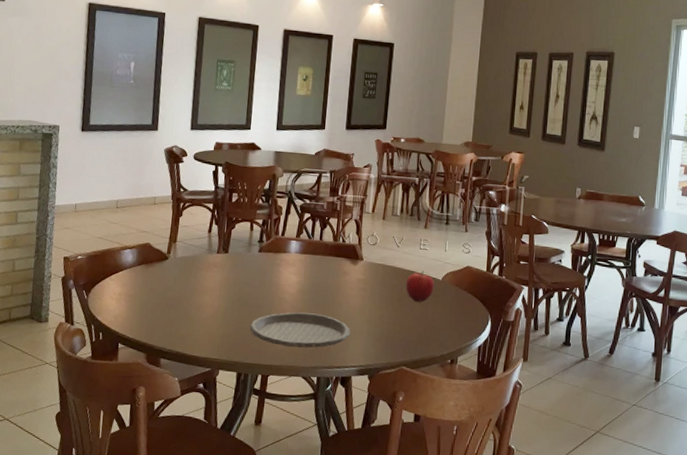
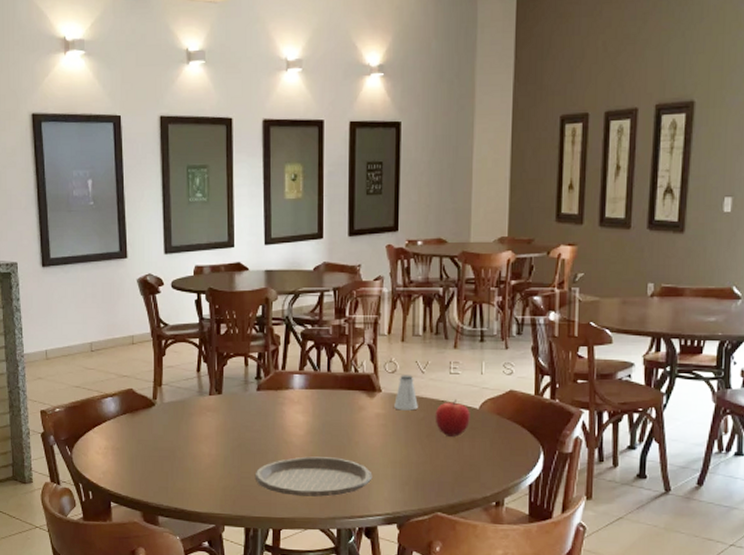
saltshaker: none [373,247,393,278] -> present [394,375,418,411]

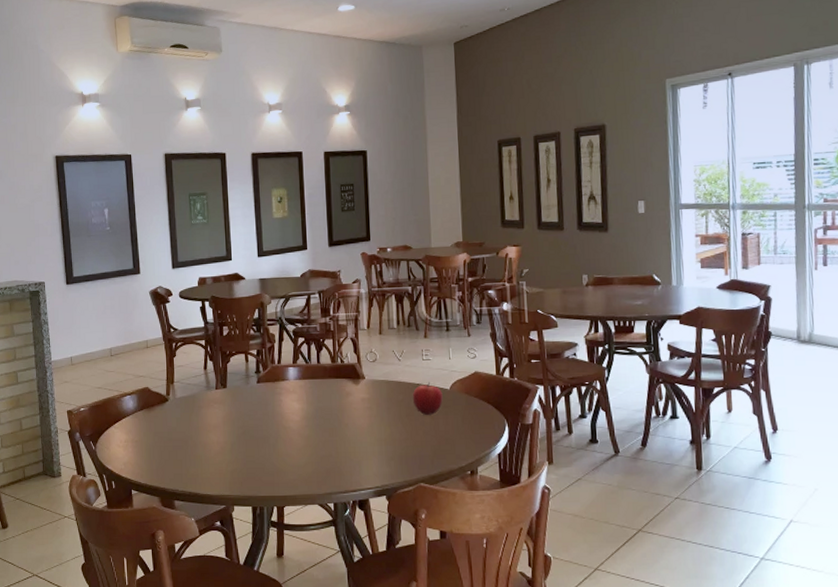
plate: present [255,456,373,497] -> none [258,439,362,476]
saltshaker: present [394,375,418,411] -> none [377,363,397,394]

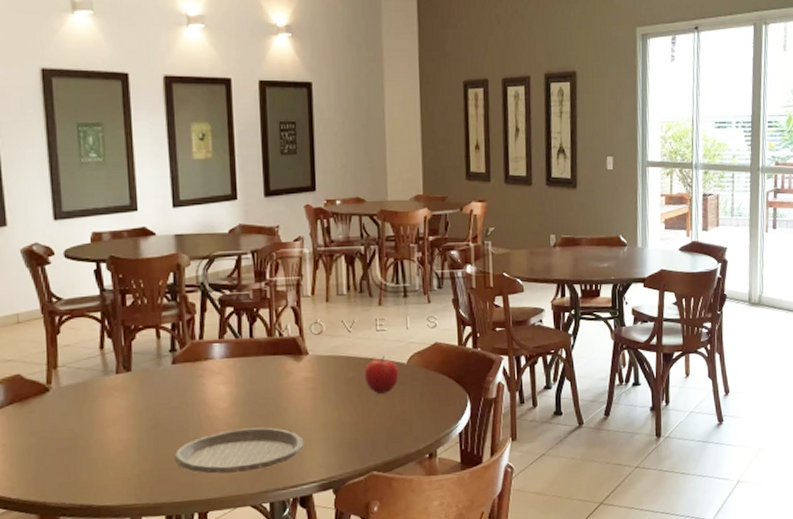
plate: none [258,439,362,476] -> present [174,427,304,474]

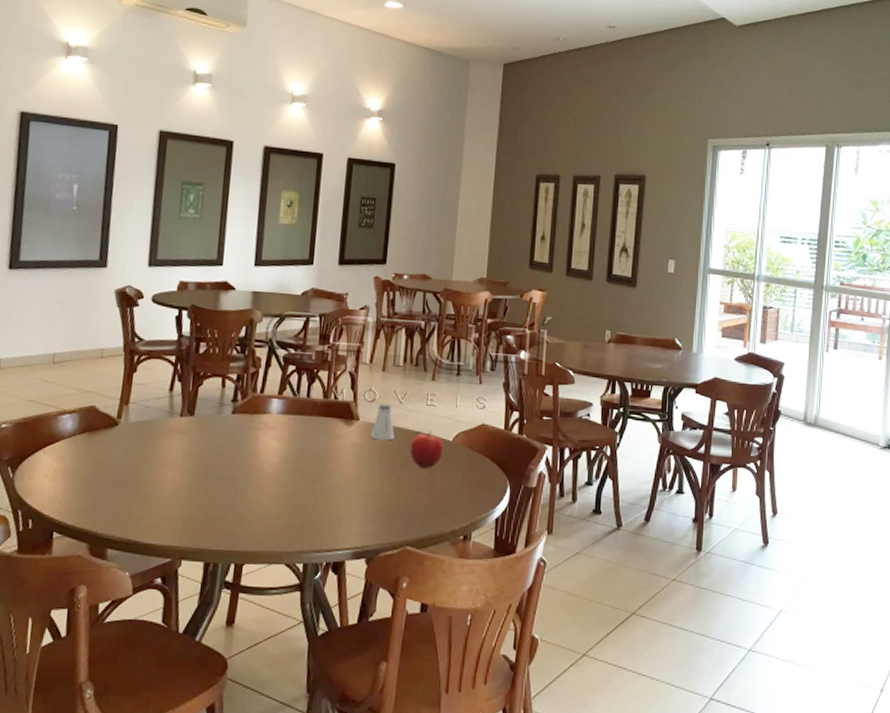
plate: present [174,427,304,474] -> none [220,485,344,529]
saltshaker: none [322,335,347,372] -> present [371,404,395,441]

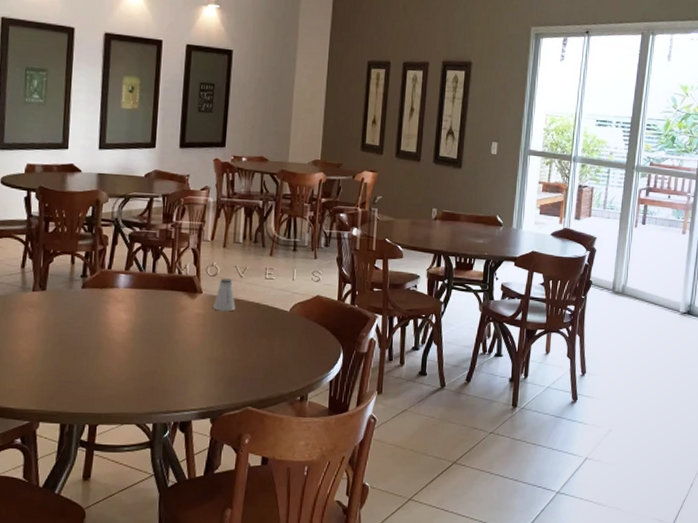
fruit: present [409,431,444,468] -> none [250,302,282,336]

